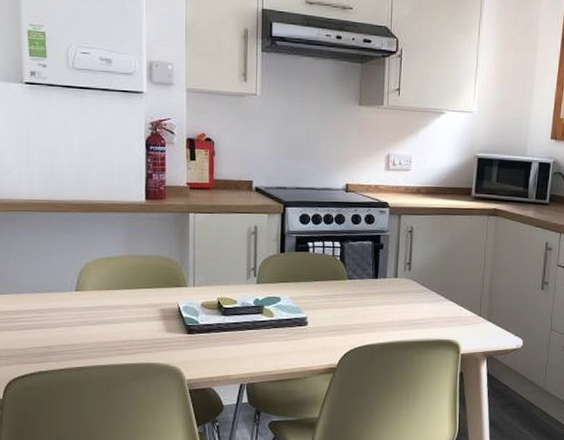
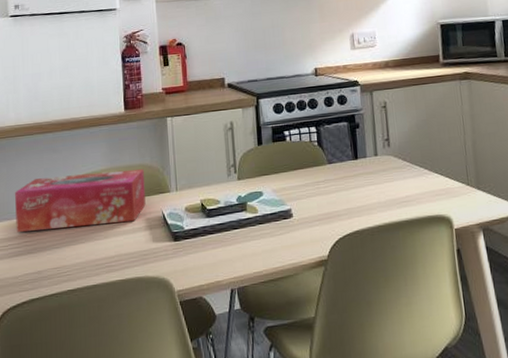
tissue box: none [25,257,162,311] -> present [14,169,146,232]

